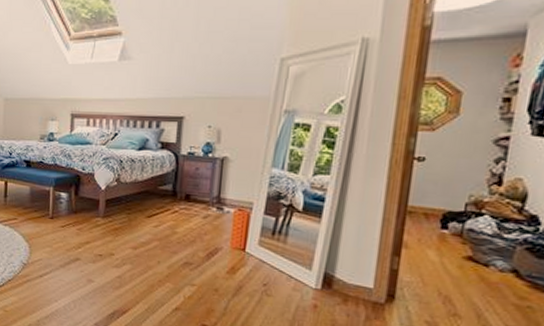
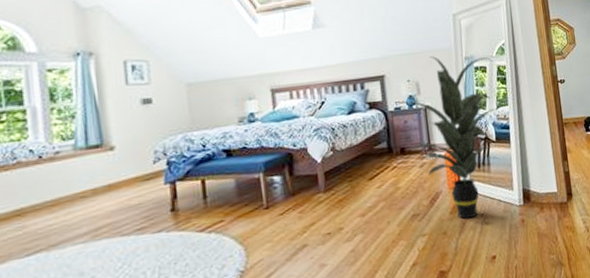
indoor plant: none [191,104,322,285] -> present [397,56,497,219]

